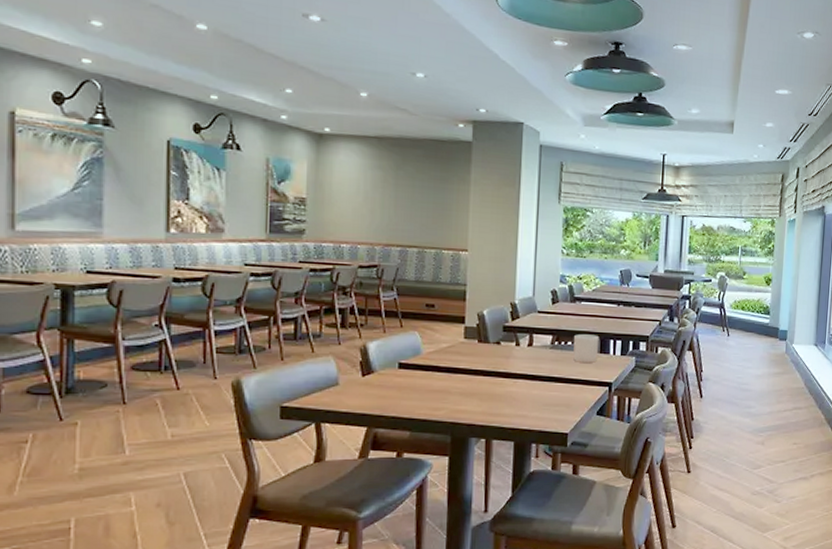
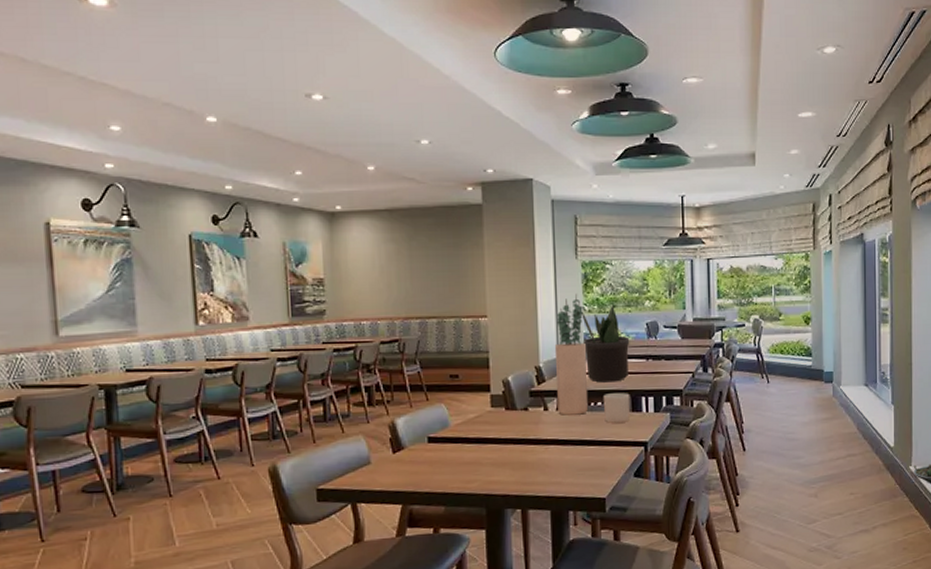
vase: none [529,237,562,352] -> present [554,294,589,415]
planter: none [558,250,604,324] -> present [582,304,630,383]

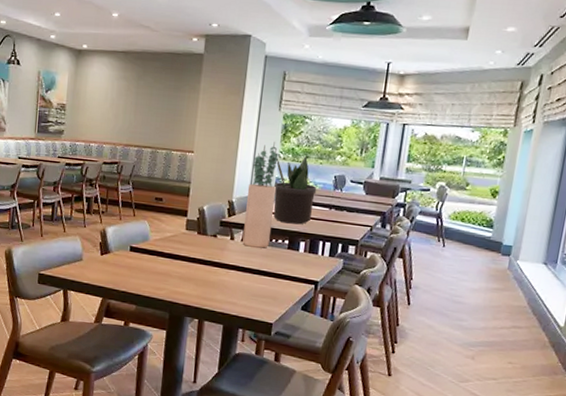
mug: present [602,393,631,423] -> none [283,233,309,261]

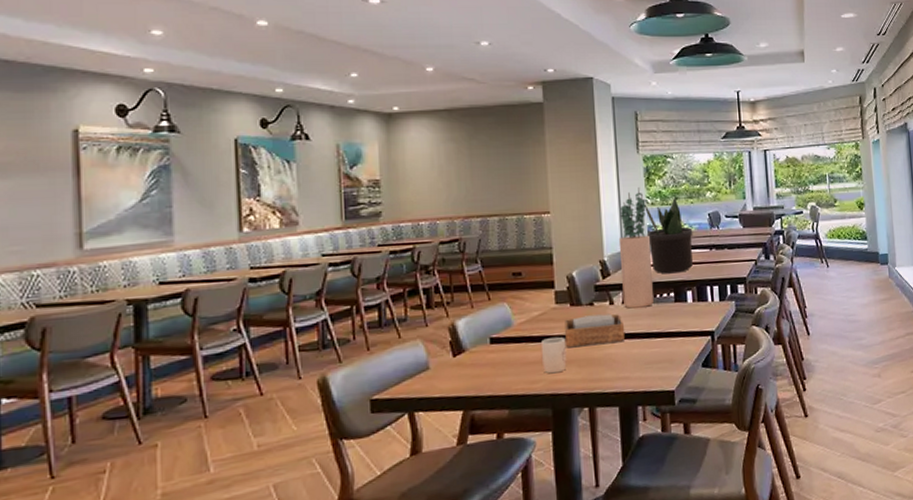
mug: none [167,256,189,286] -> present [540,337,567,374]
napkin holder: none [188,244,240,272] -> present [565,313,626,347]

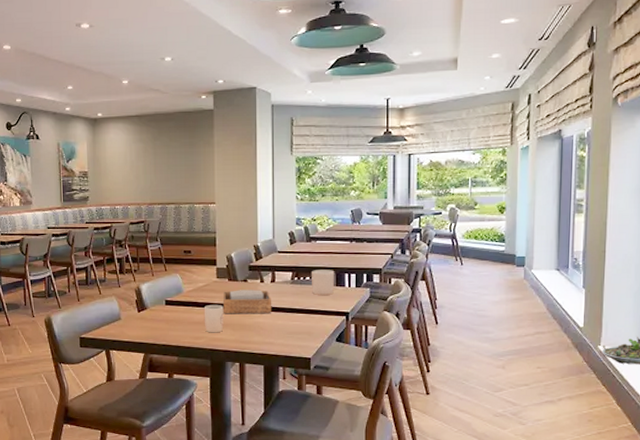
vase: present [618,187,655,309] -> none [271,185,299,287]
planter: present [645,196,694,274] -> none [295,194,336,261]
mug: none [668,283,696,314] -> present [311,270,335,295]

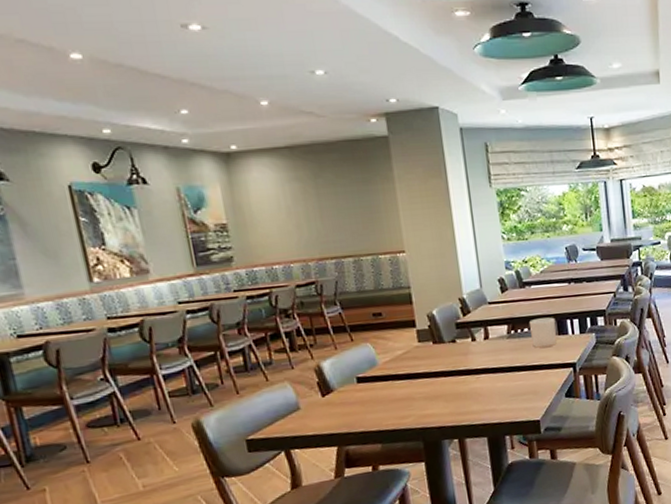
mug: present [204,305,224,333] -> none [406,374,435,409]
napkin holder: present [223,290,272,313] -> none [428,349,489,383]

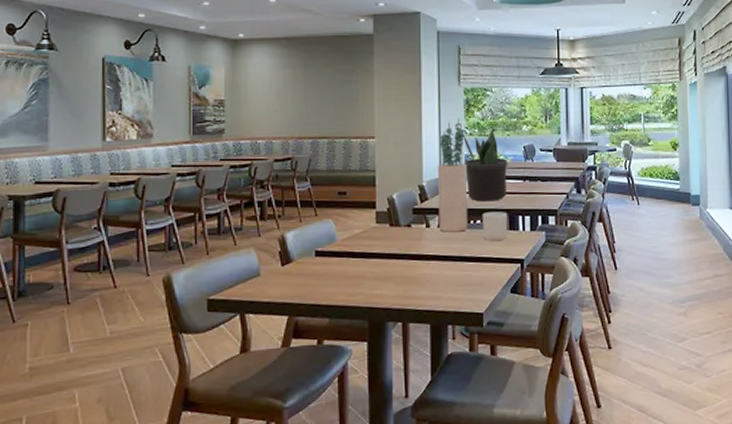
vase: none [475,223,516,344] -> present [437,118,469,232]
planter: none [501,231,553,309] -> present [463,128,508,202]

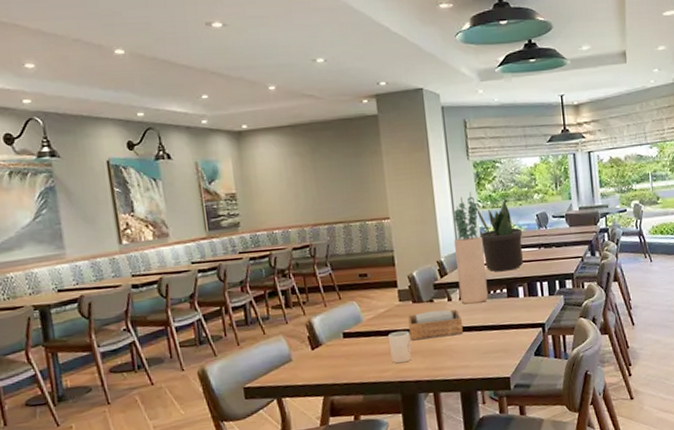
mug: none [360,255,384,288] -> present [387,331,413,364]
napkin holder: none [384,236,440,264] -> present [408,309,464,340]
mug: present [482,212,508,240] -> none [501,280,527,309]

